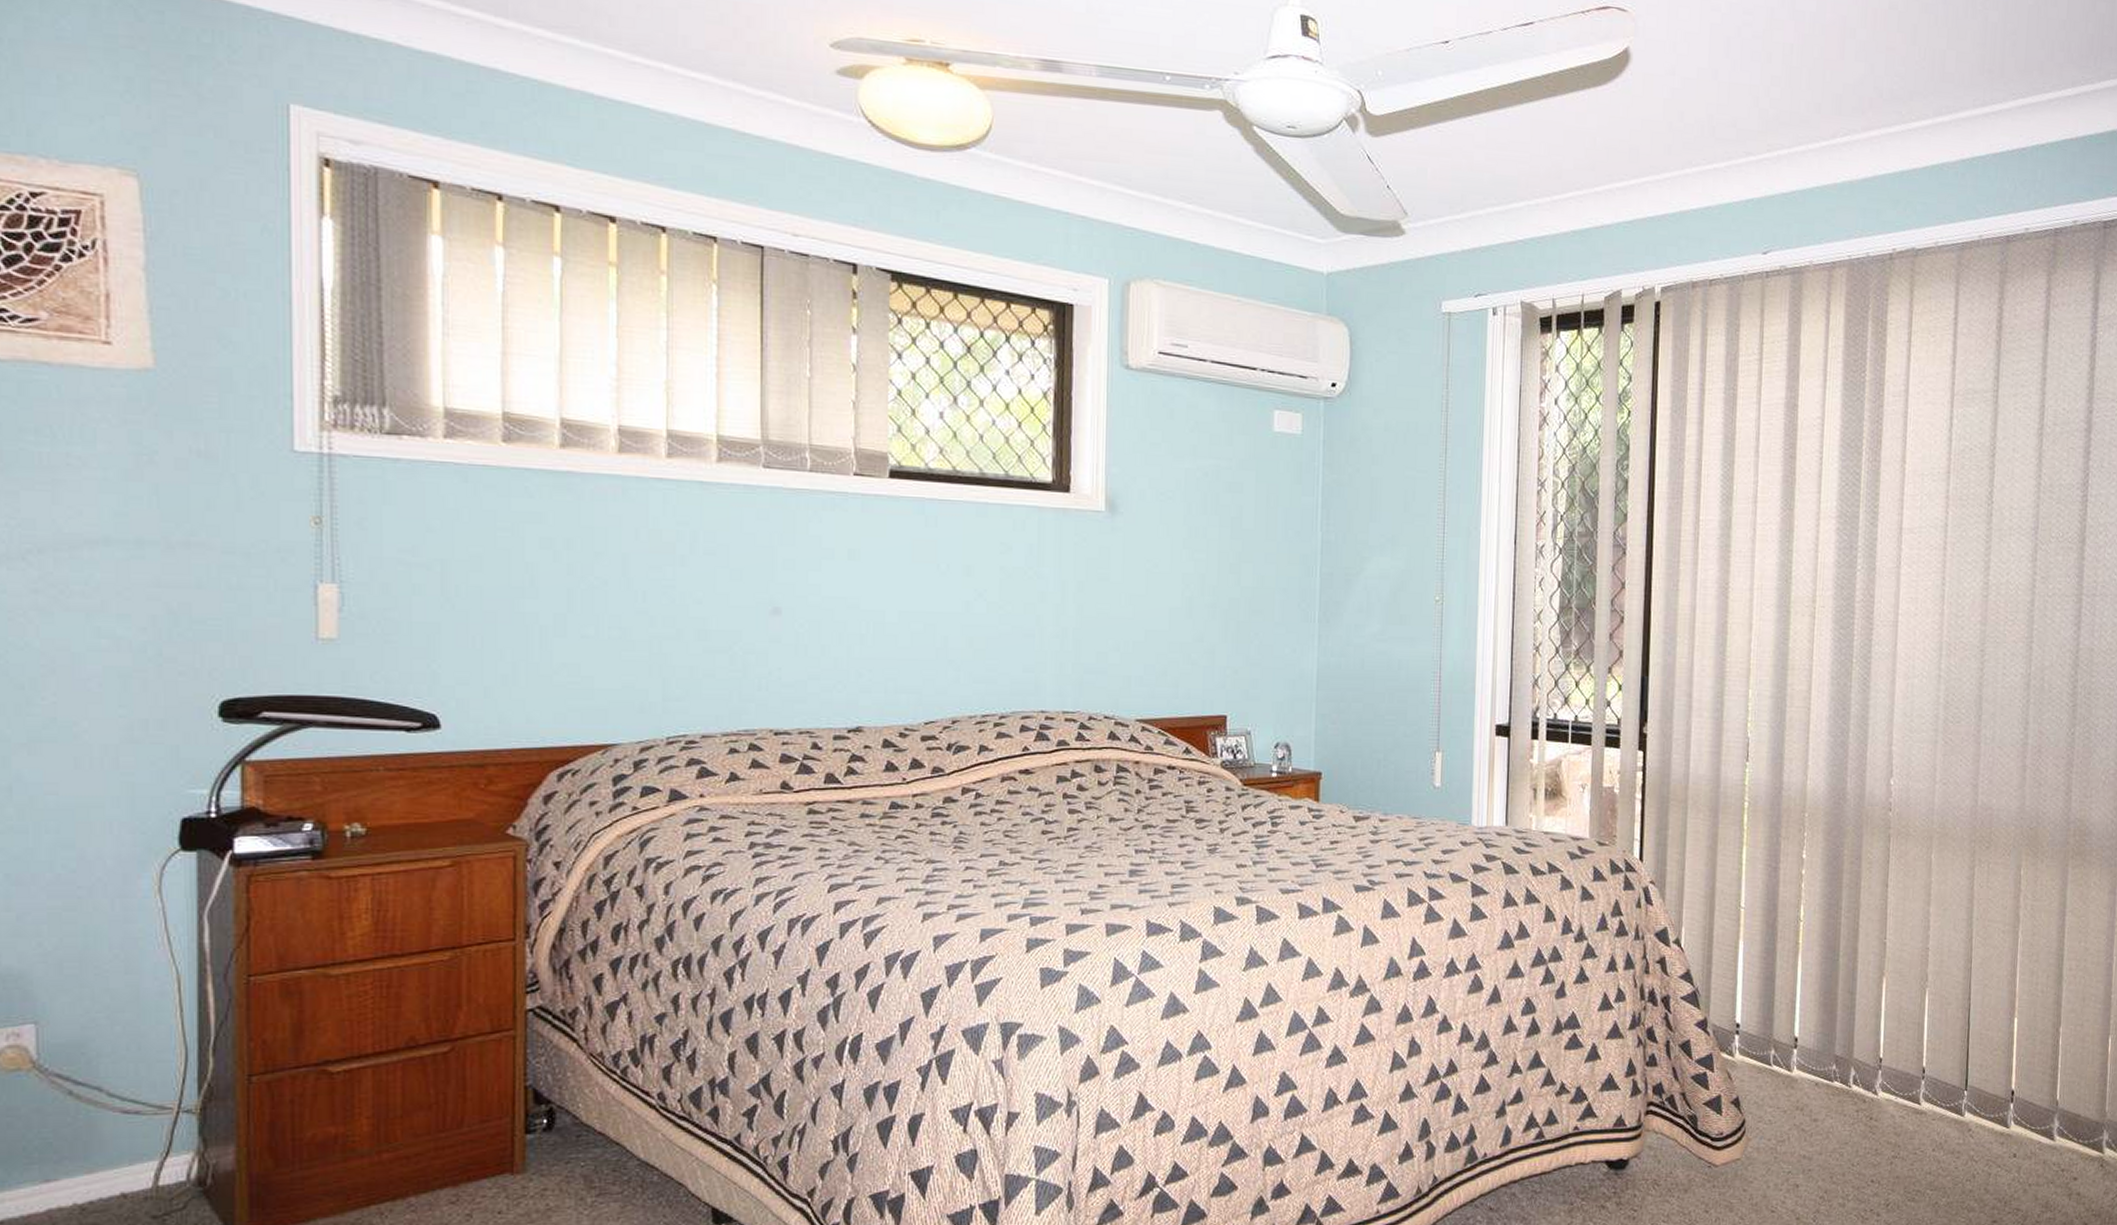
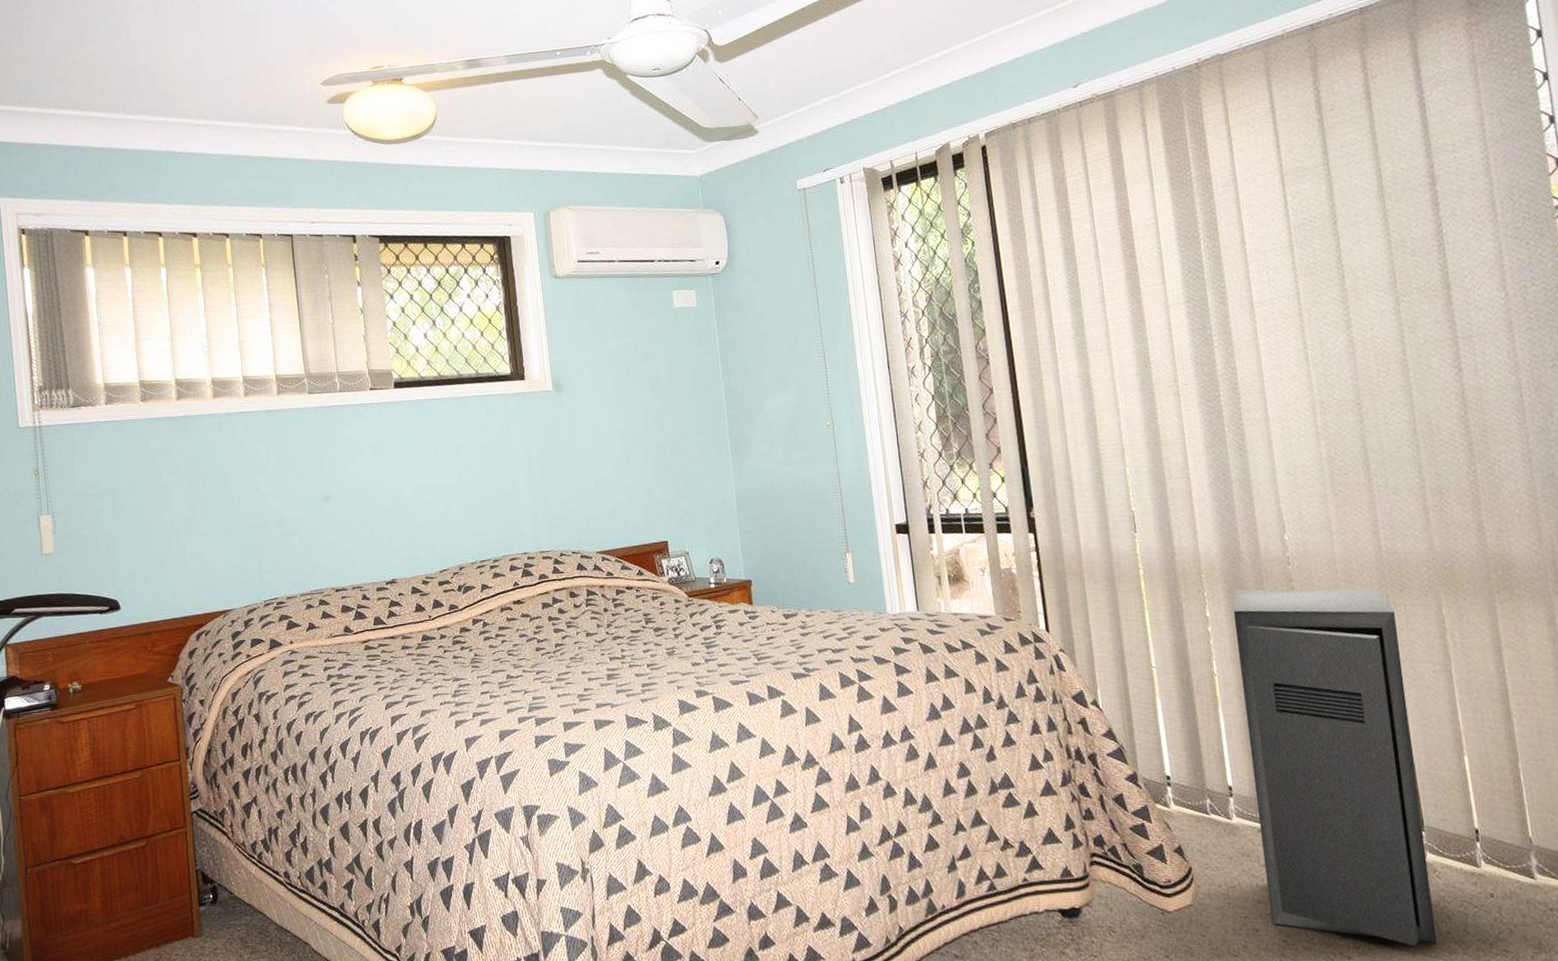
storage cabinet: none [1812,832,1978,1204] -> present [1233,588,1437,946]

